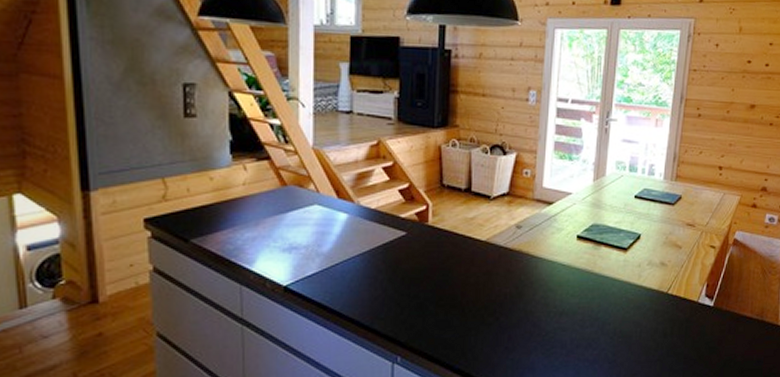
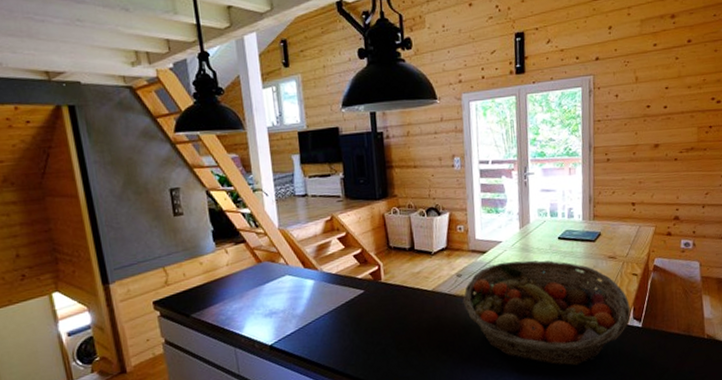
fruit basket: none [519,217,703,343] -> present [463,260,631,366]

